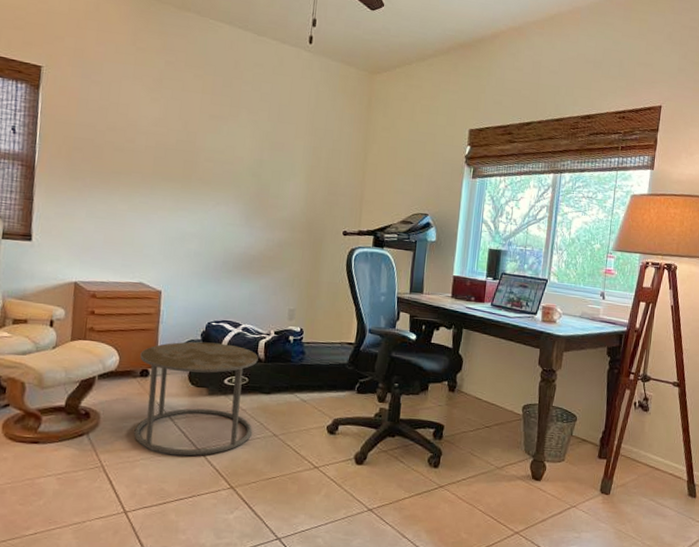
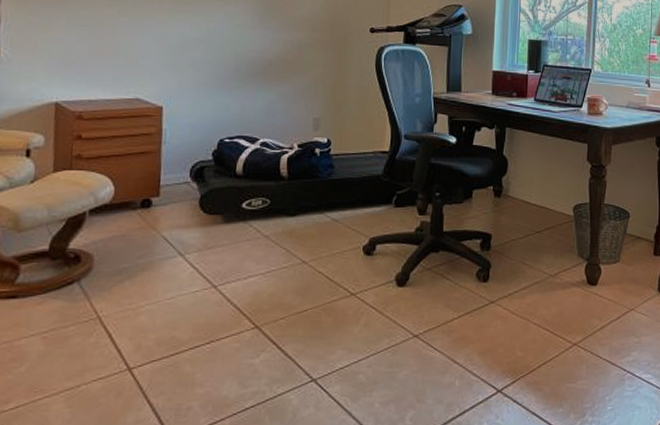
side table: present [134,341,258,456] -> none [136,162,281,297]

